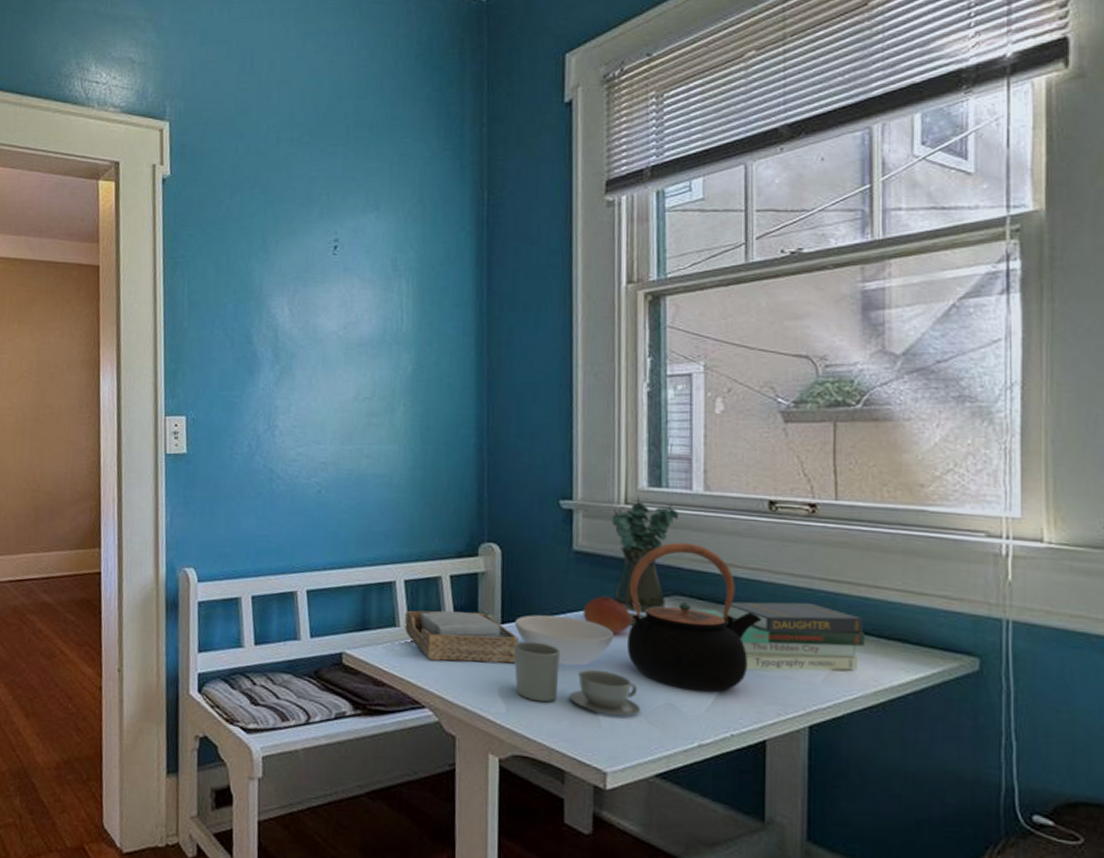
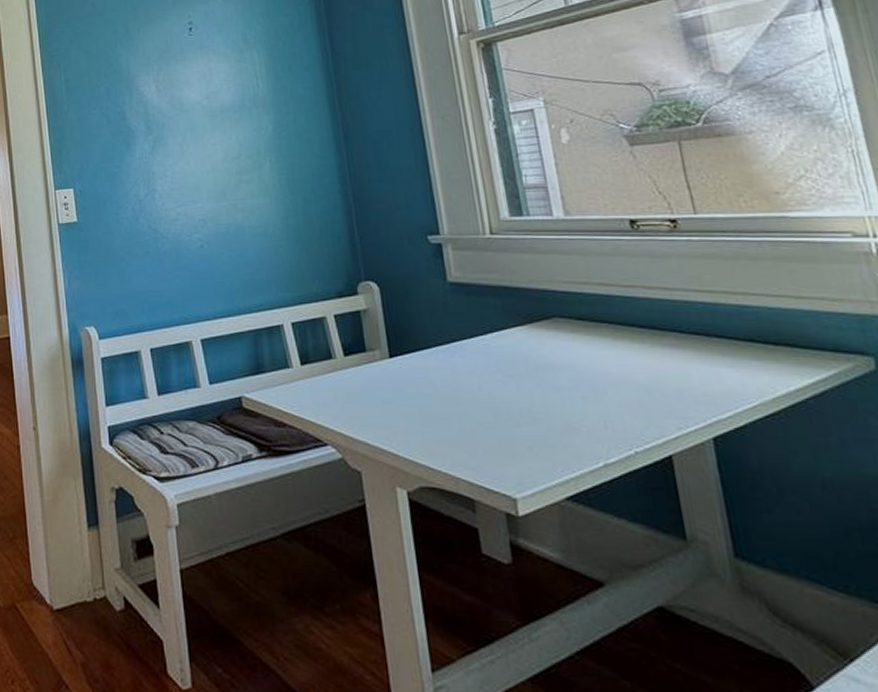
napkin holder: present [405,610,518,664] -> none [296,348,410,398]
mug: present [513,641,560,703] -> none [404,373,455,432]
soup bowl: present [514,614,614,666] -> none [402,345,501,394]
teacup: present [569,669,641,716] -> none [466,395,540,440]
fruit: present [583,596,632,635] -> none [466,324,516,360]
vase: present [612,496,678,626] -> none [479,226,547,350]
teapot: present [627,542,762,693] -> none [507,266,645,411]
books: present [693,601,866,671] -> none [574,314,754,386]

